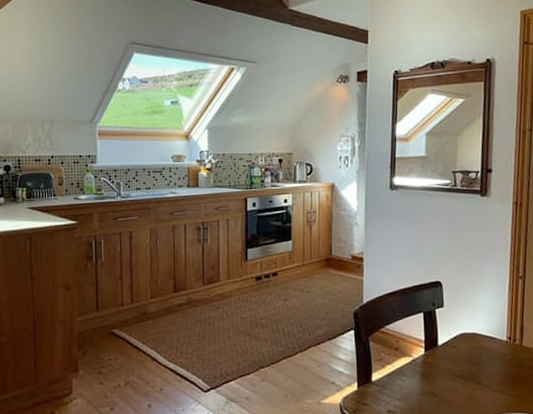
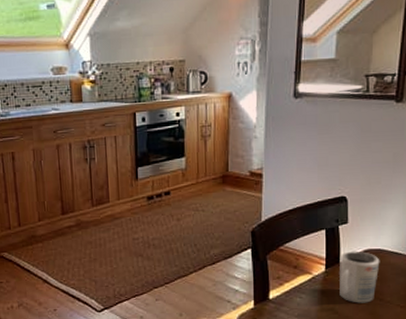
mug: none [438,334,476,387] -> present [340,251,380,303]

